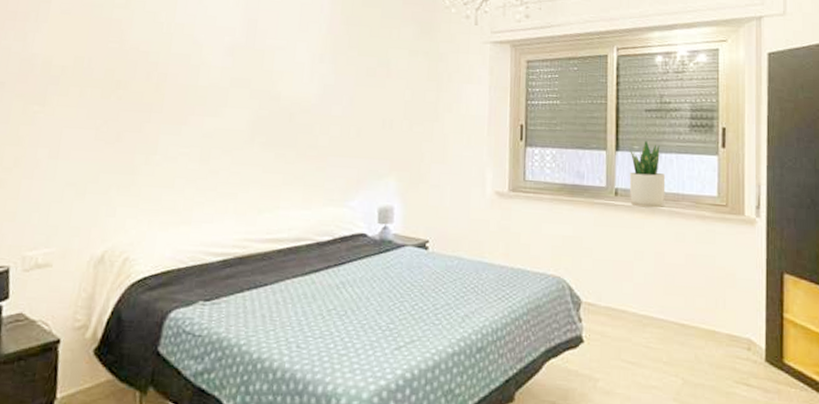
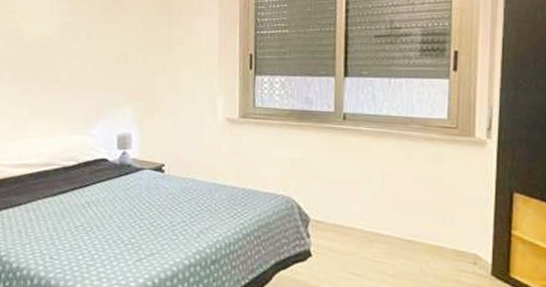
planter: present [629,141,666,208] -> none [357,66,395,132]

